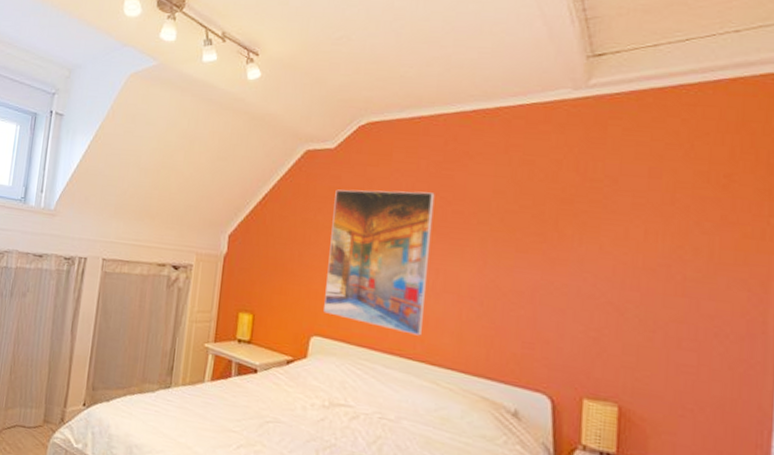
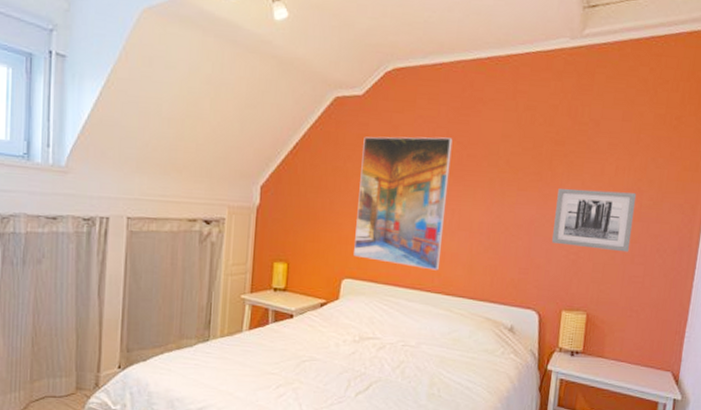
wall art: none [564,252,678,334] -> present [552,188,637,252]

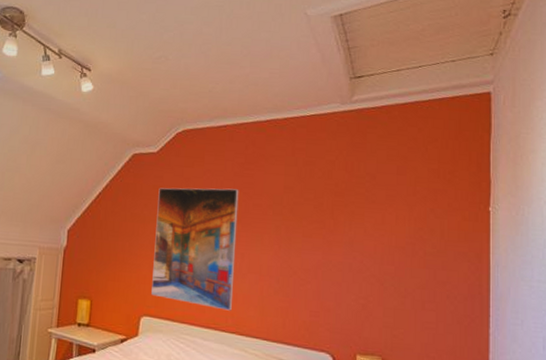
wall art: present [552,188,637,252] -> none [340,235,420,298]

